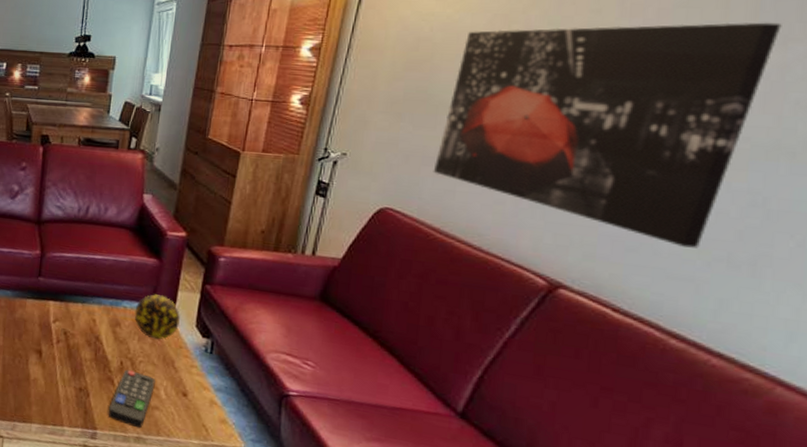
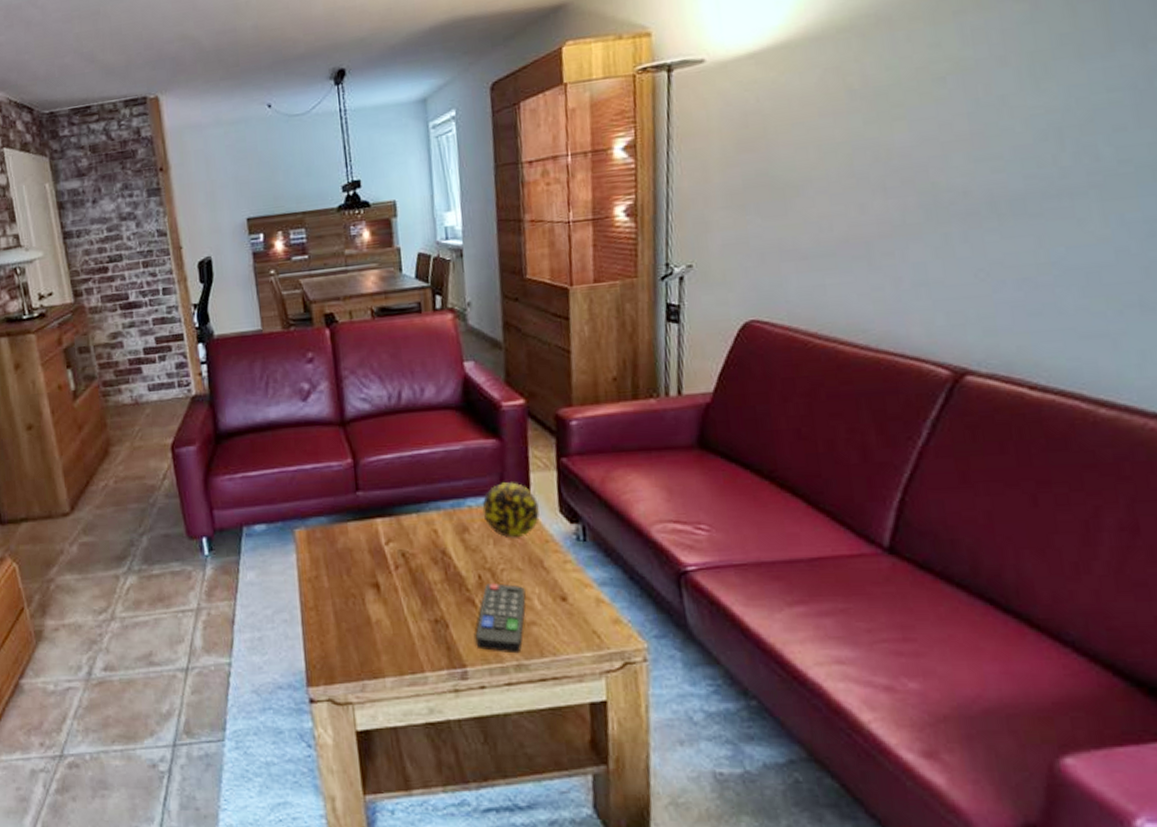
wall art: present [433,22,782,248] -> none [795,23,1137,299]

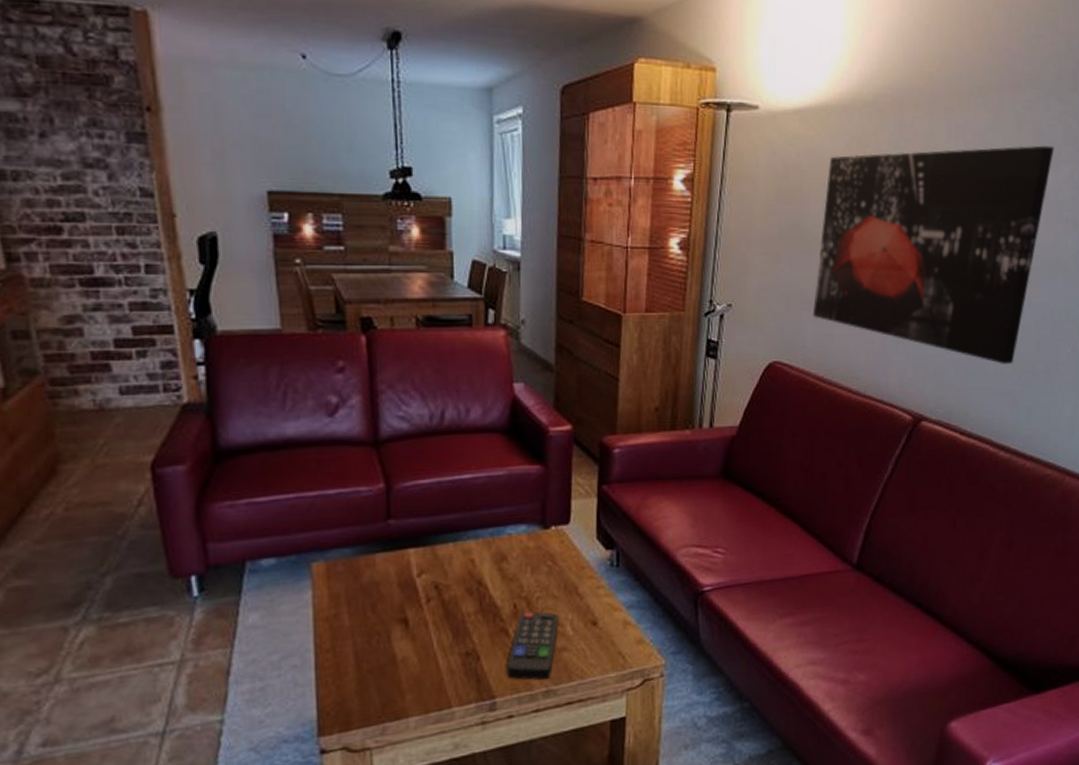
decorative ball: present [482,482,541,539] -> none [522,509,579,566]
wall art: none [795,23,1137,299] -> present [812,145,1054,364]

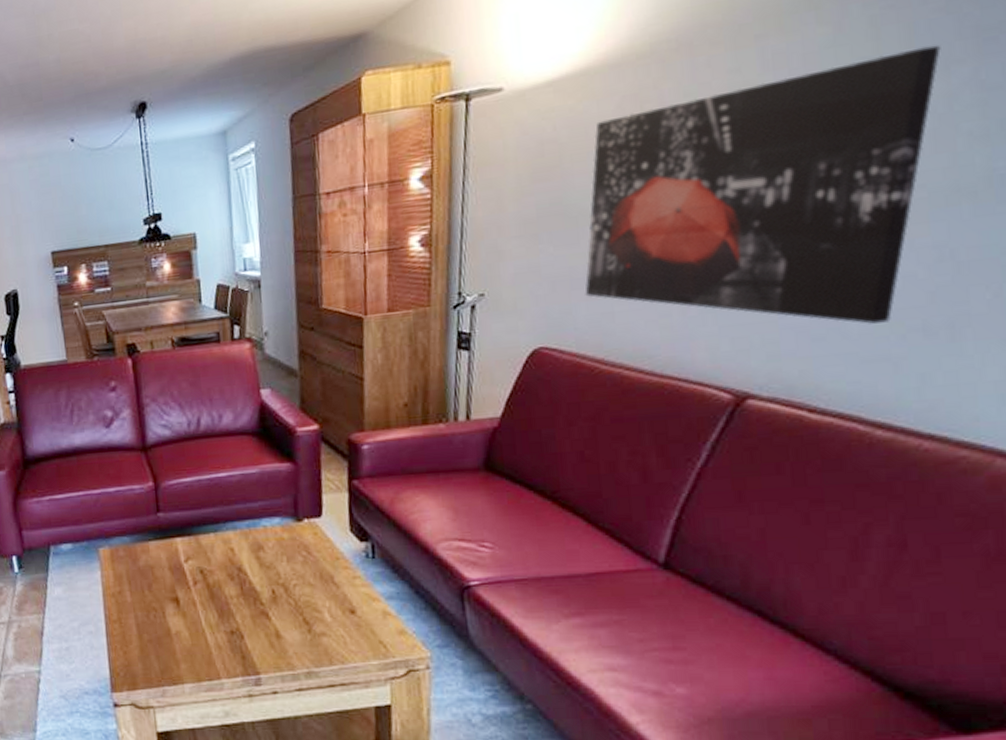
remote control: present [506,612,559,681] -> none [269,598,317,662]

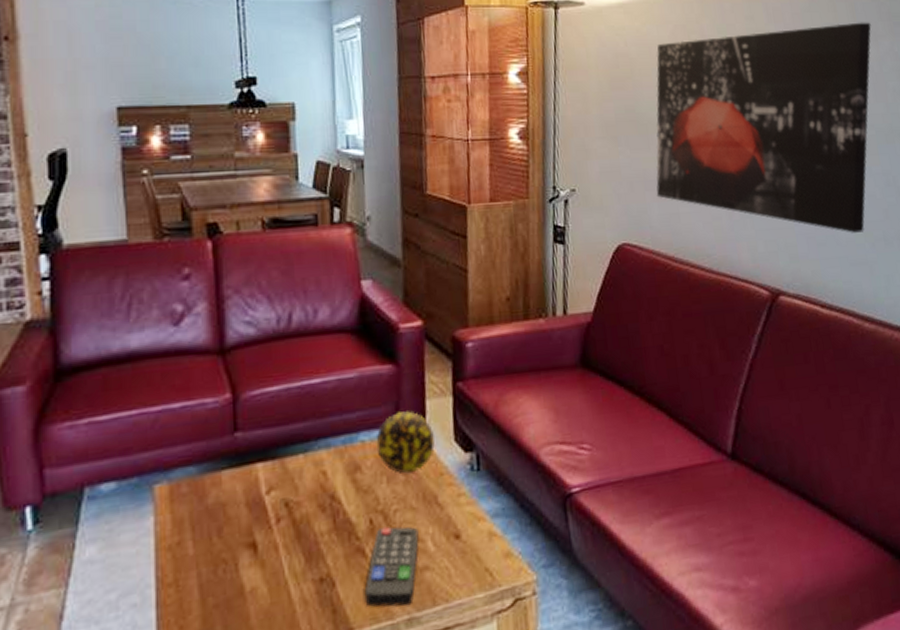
remote control: none [269,598,317,662] -> present [364,526,419,607]
decorative ball: none [276,503,332,556] -> present [376,410,436,474]

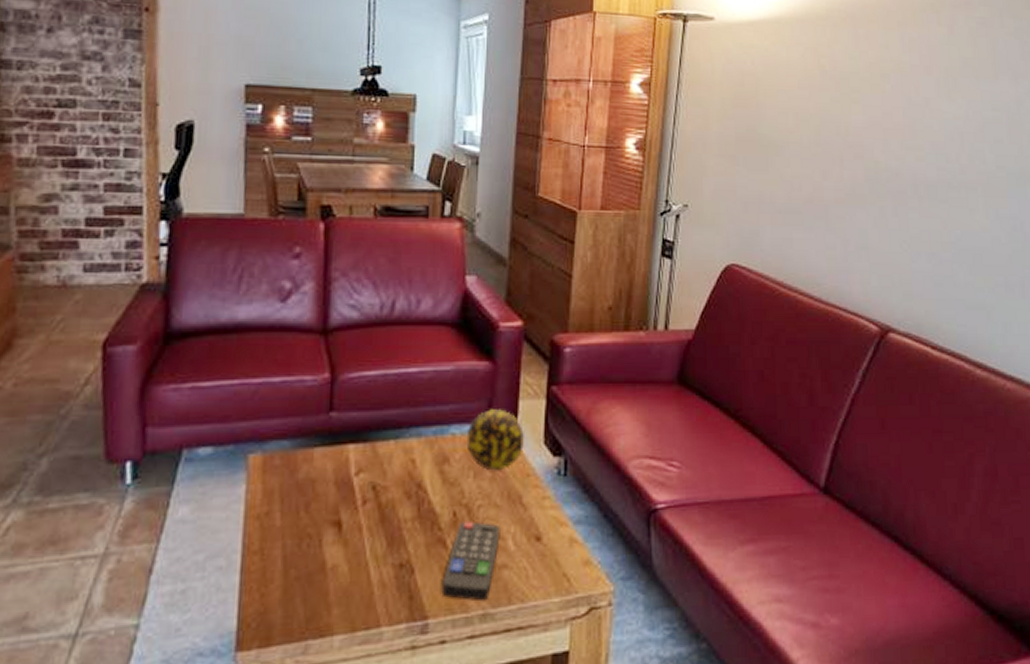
wall art: present [656,22,871,233] -> none [770,59,1012,276]

